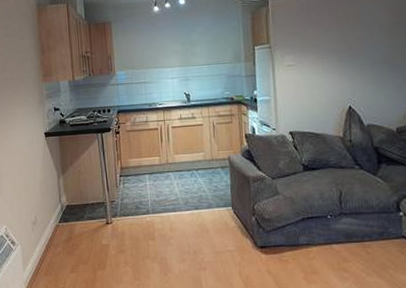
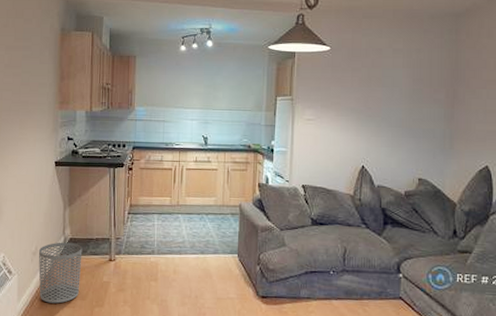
waste bin: none [38,209,81,270] -> present [38,242,83,304]

